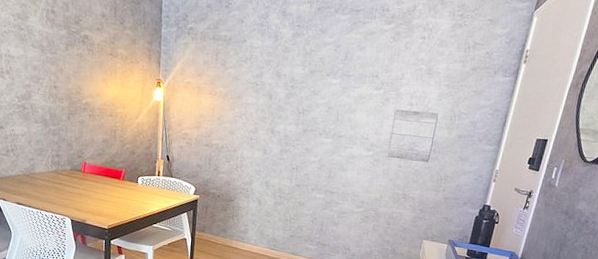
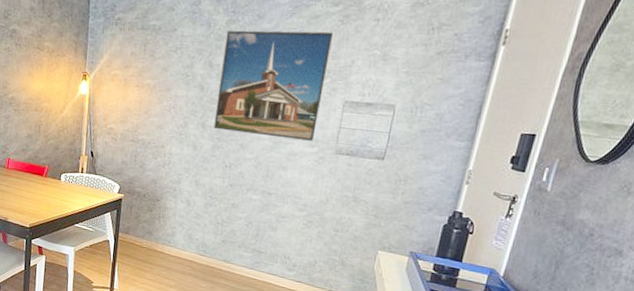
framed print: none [281,43,386,145] -> present [213,30,333,141]

